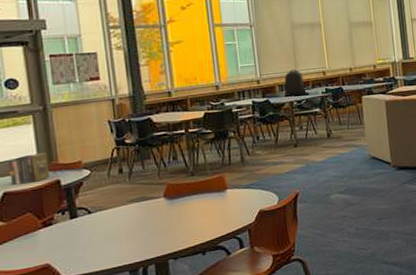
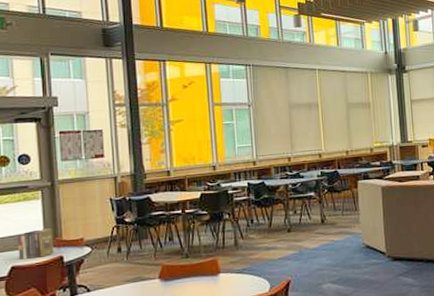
backpack: present [284,69,306,96] -> none [280,150,301,179]

